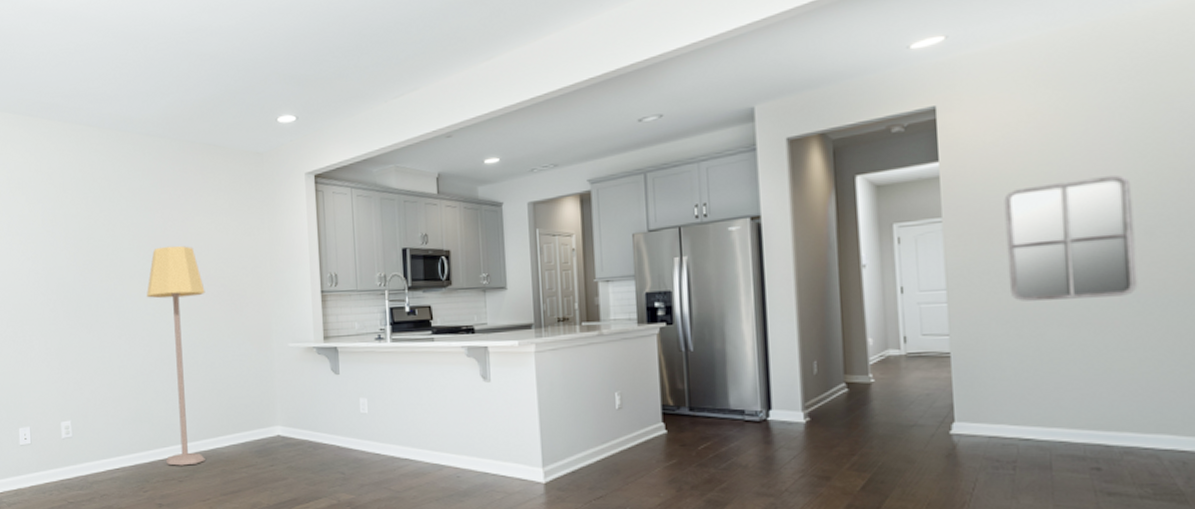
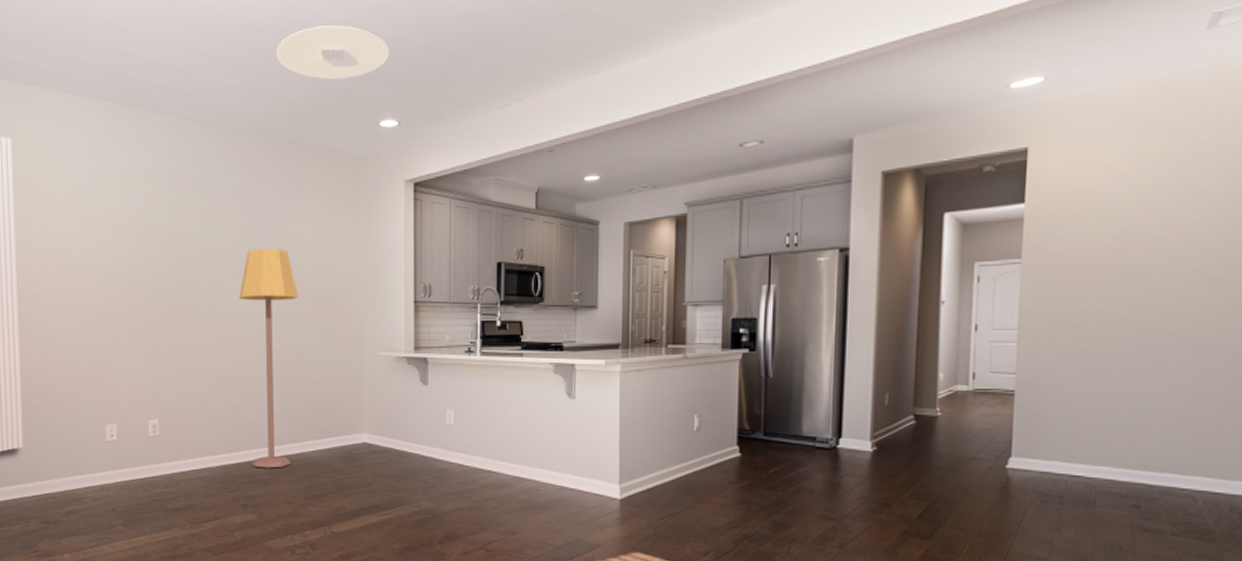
ceiling light: none [174,28,284,81] -> present [276,25,389,80]
home mirror: present [1004,174,1138,301] -> none [1076,225,1203,344]

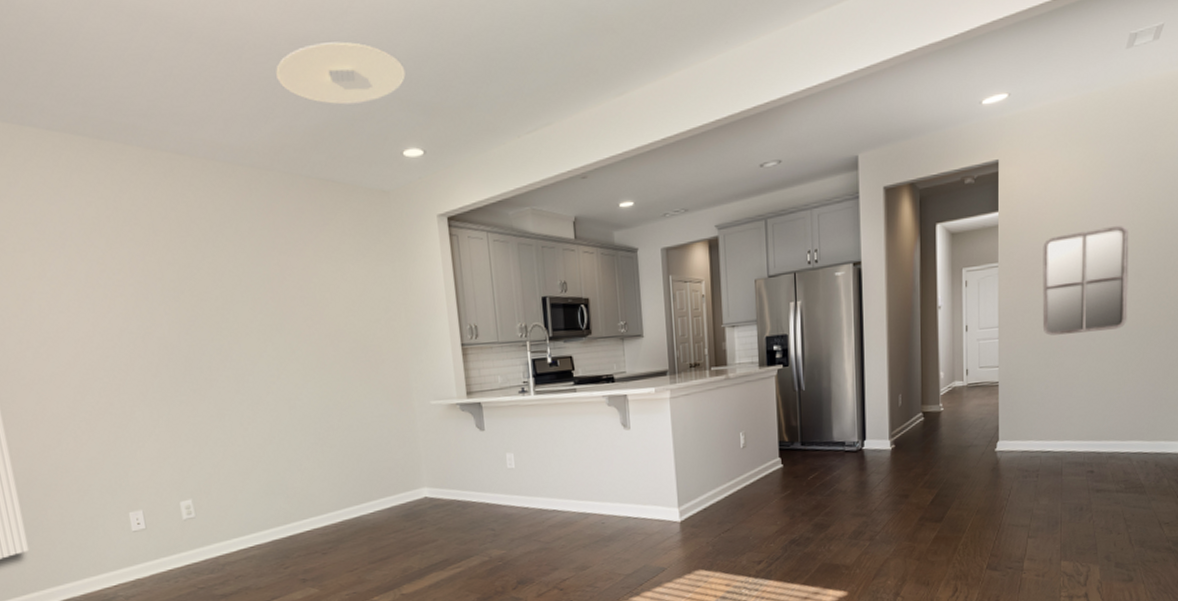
lamp: present [239,248,298,468] -> none [268,297,350,538]
home mirror: none [1076,225,1203,344] -> present [1042,225,1129,336]

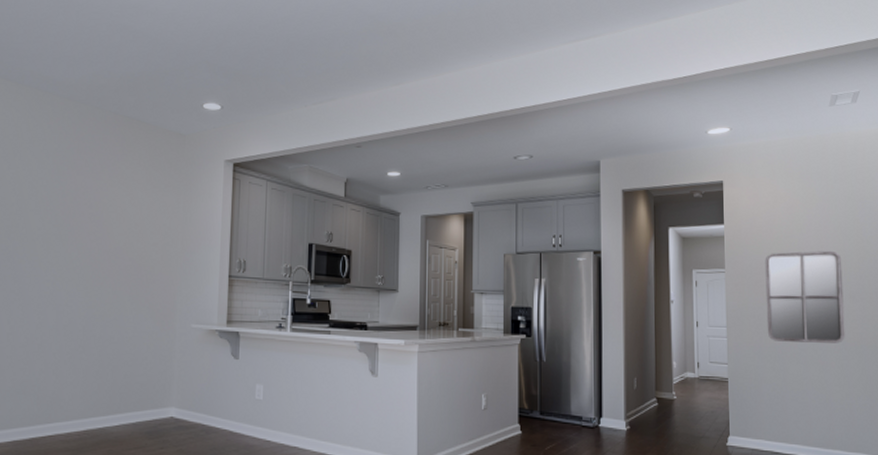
ceiling light: present [276,41,406,105] -> none [106,11,216,62]

